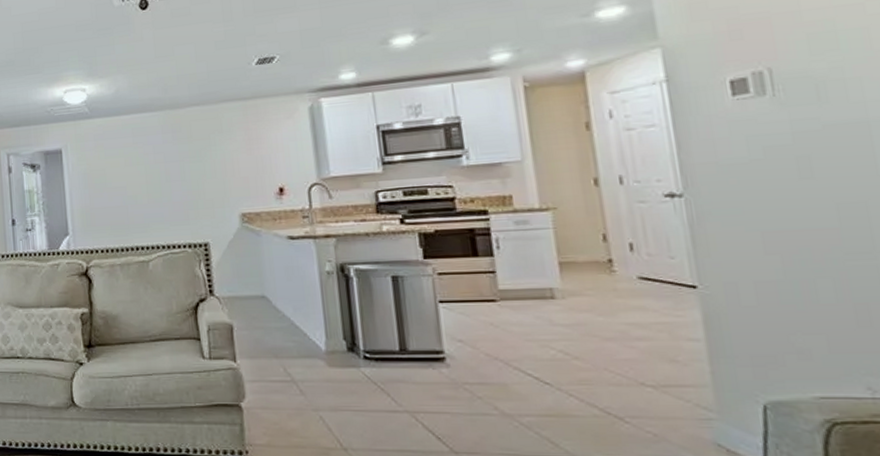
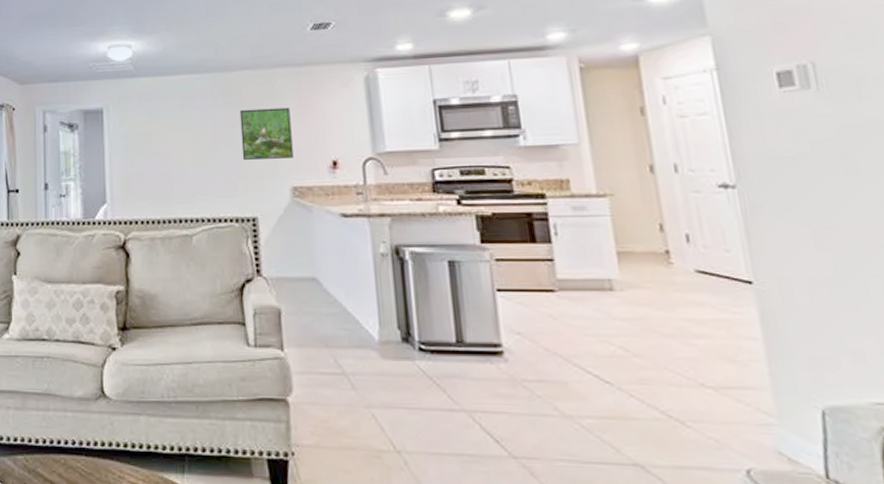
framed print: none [189,139,242,190] -> present [239,107,293,160]

